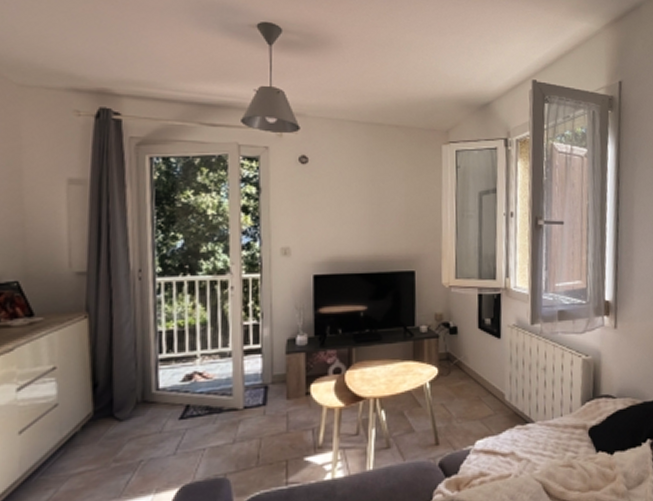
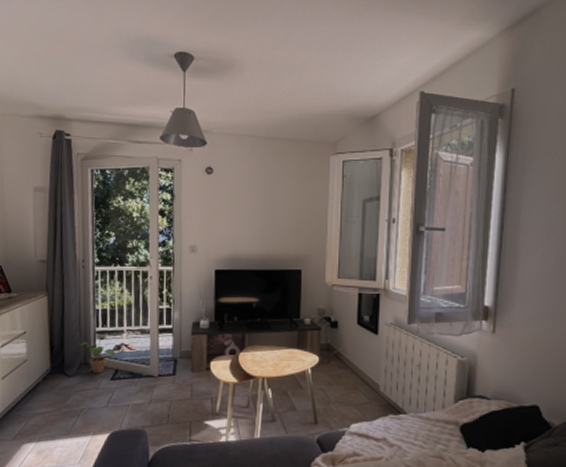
potted plant: none [135,364,185,412] -> present [79,335,115,373]

